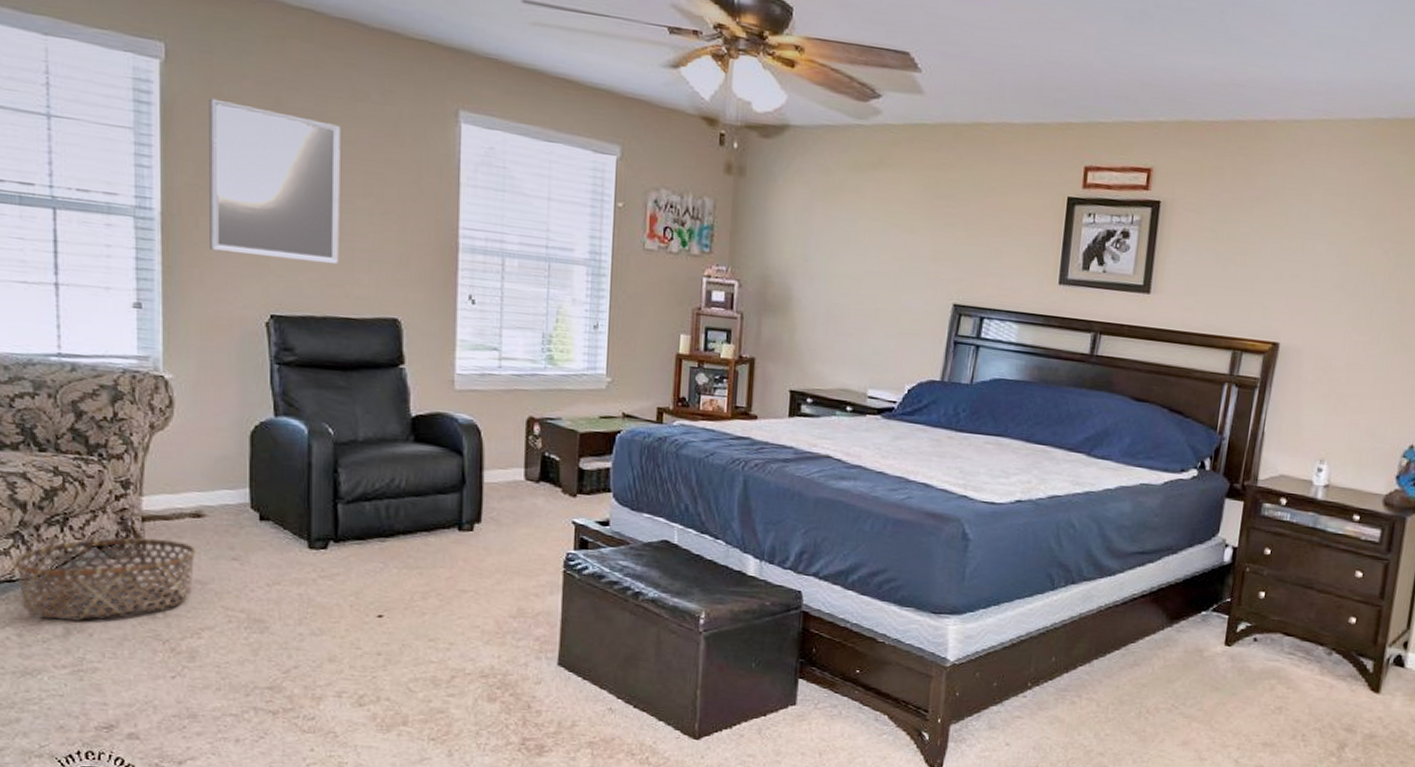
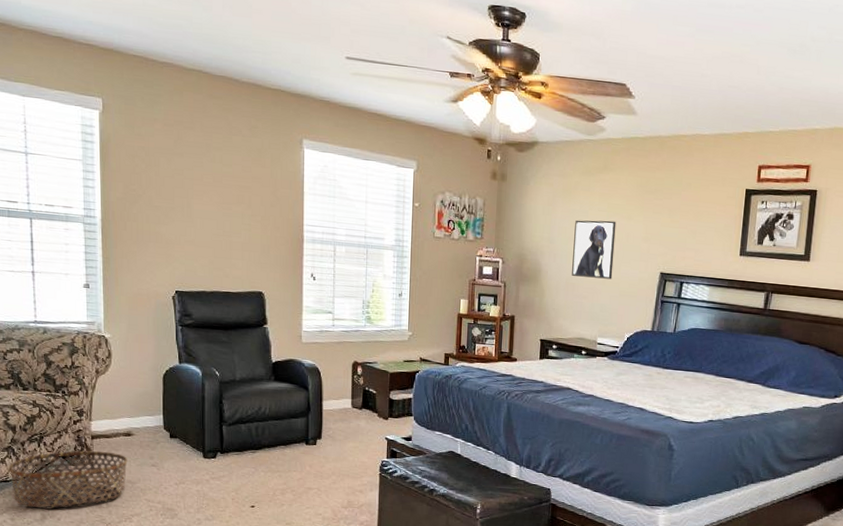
home mirror: present [209,98,341,265] -> none [132,137,221,254]
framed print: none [834,231,895,312] -> present [572,220,617,280]

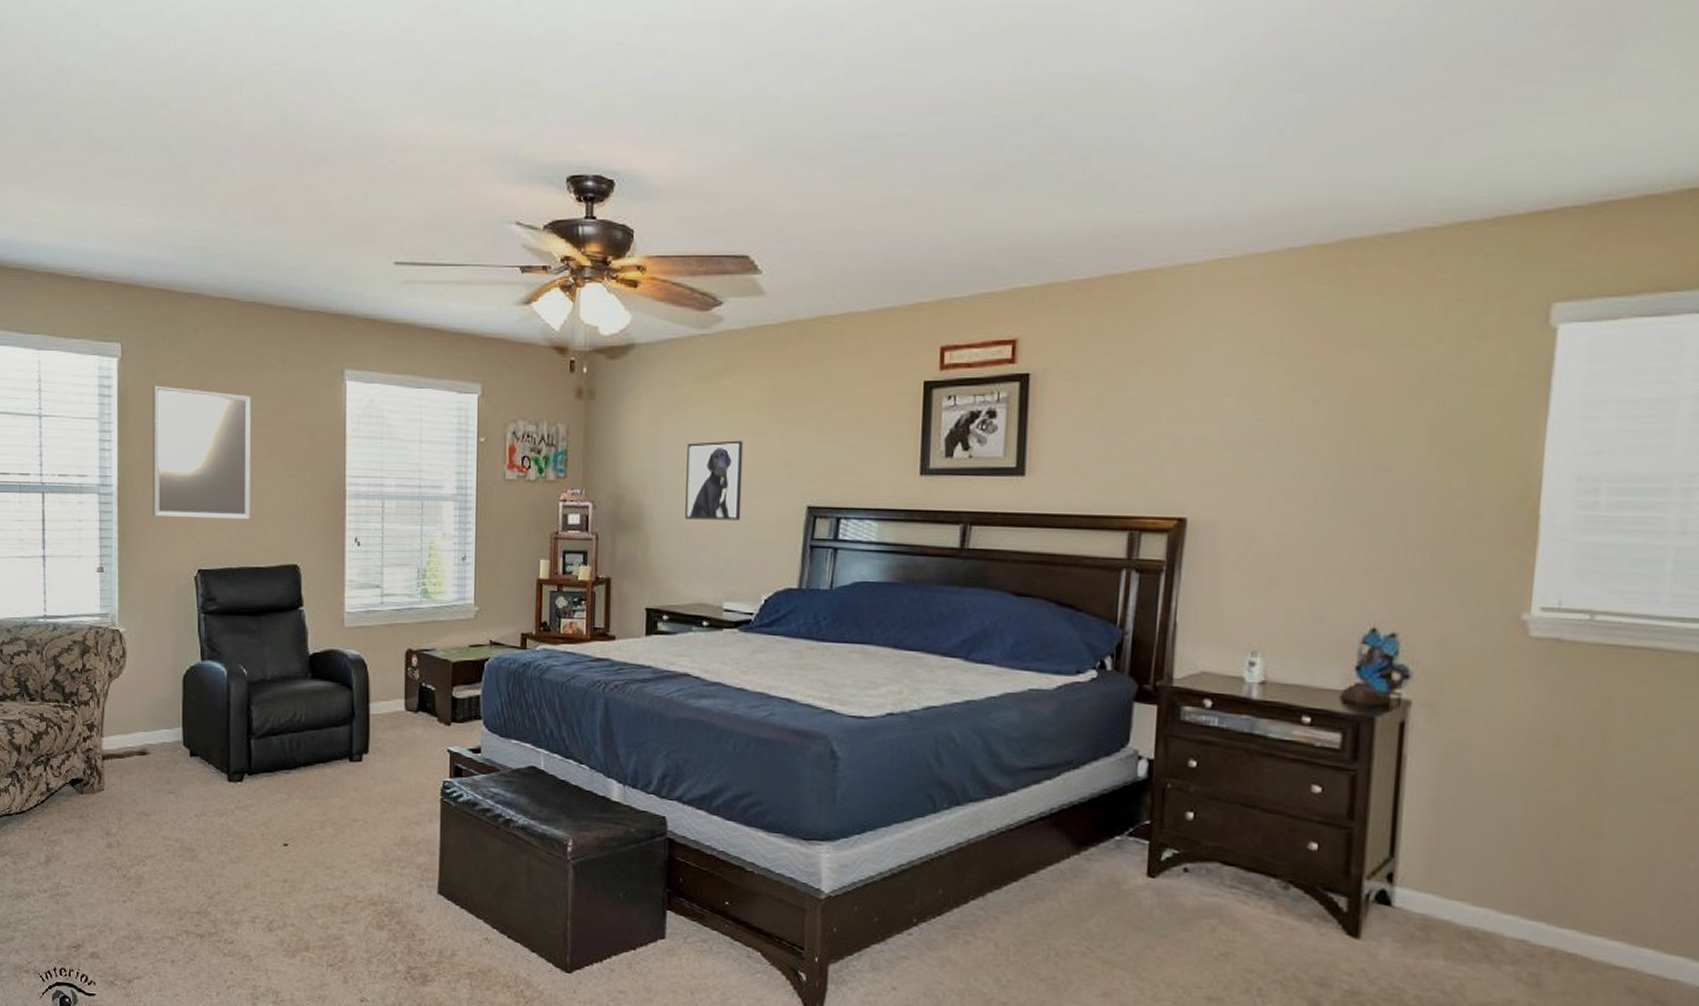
basket: present [9,450,128,508] -> none [13,774,142,849]
home mirror: none [132,137,221,254] -> present [153,385,251,520]

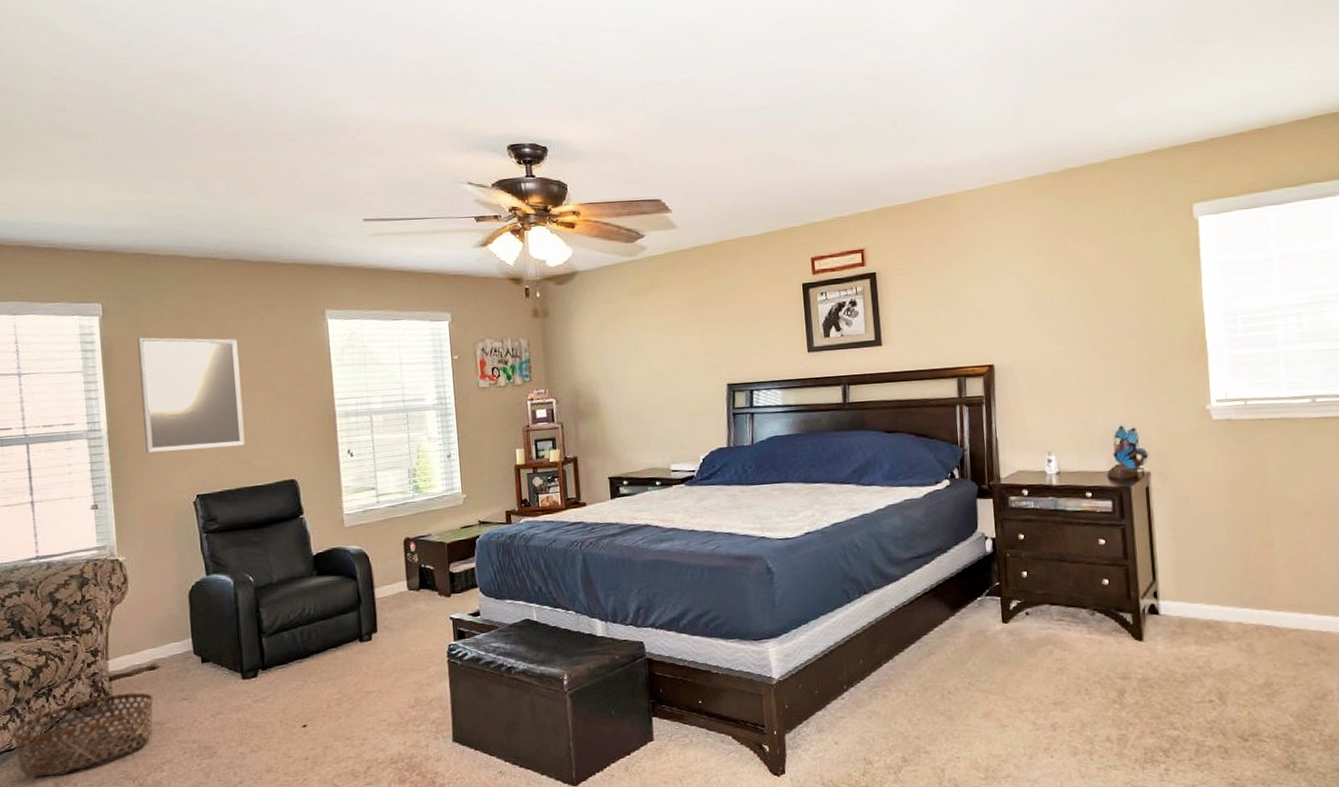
basket: none [13,774,142,849] -> present [13,692,154,777]
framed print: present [685,440,743,521] -> none [628,339,677,404]

